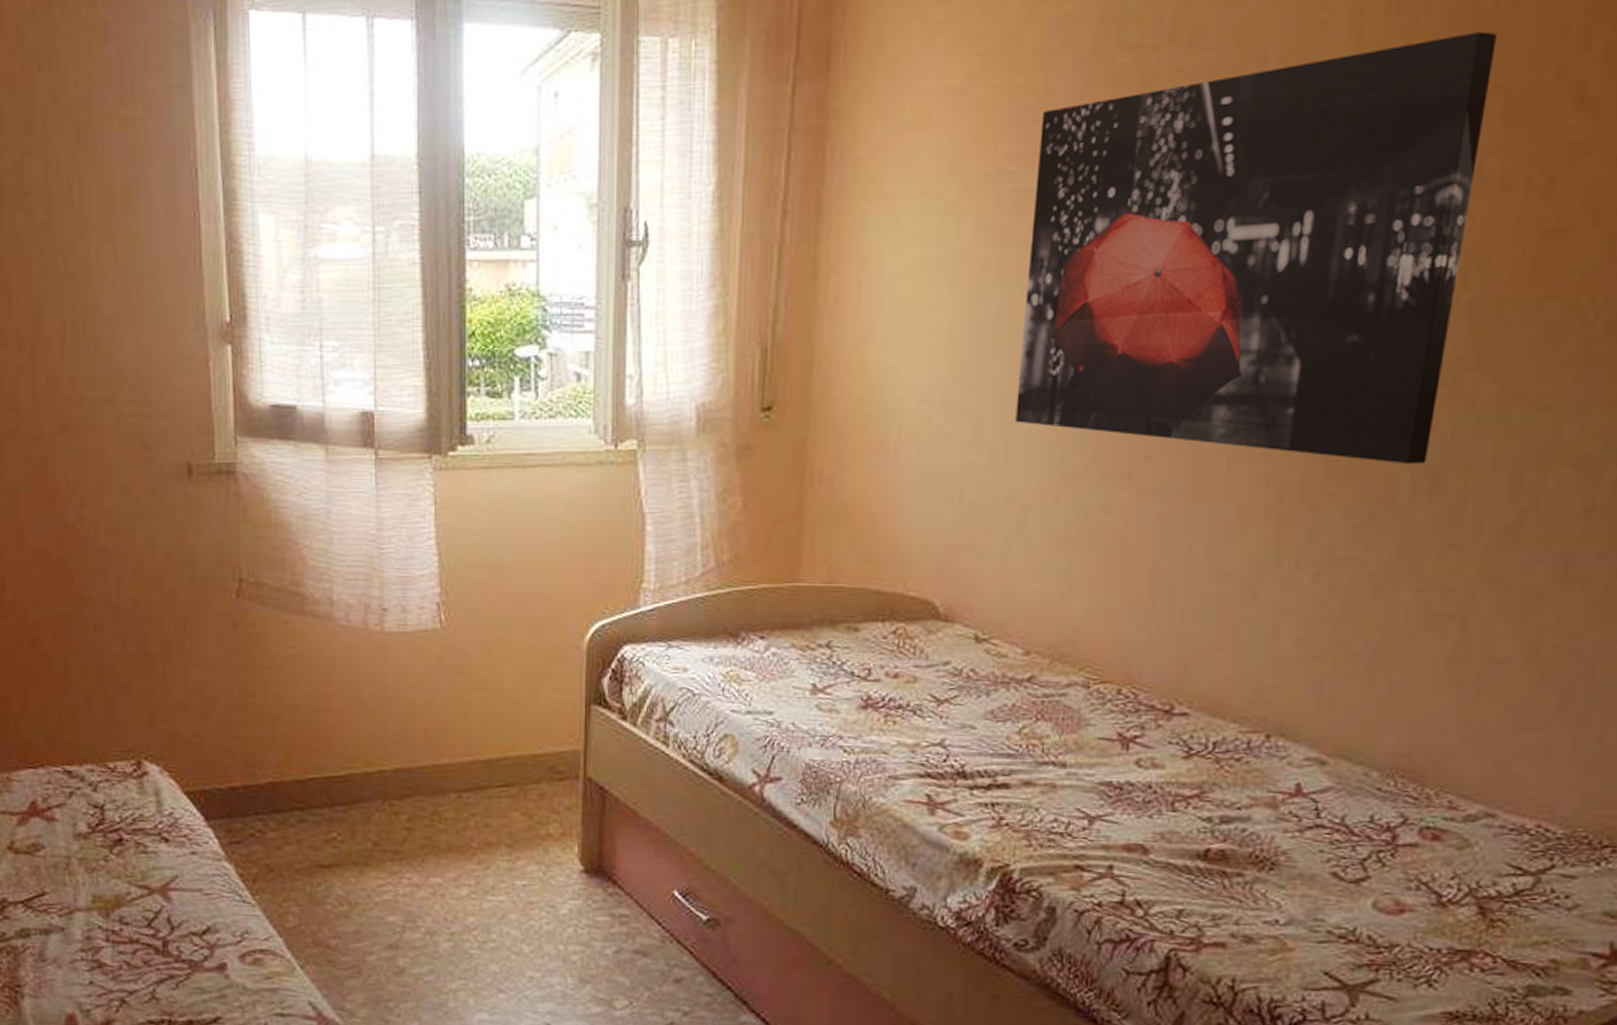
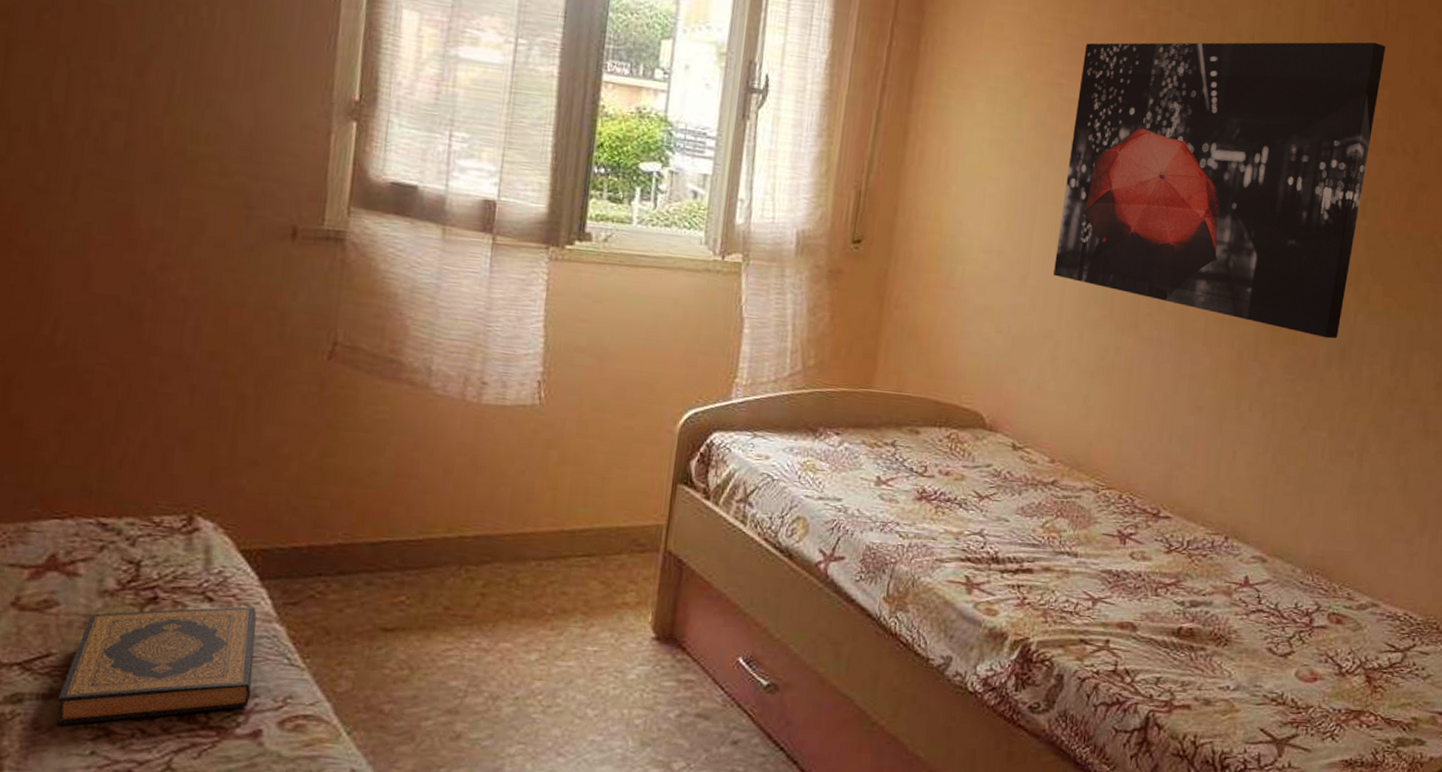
hardback book: none [57,846,212,958] -> present [55,607,257,726]

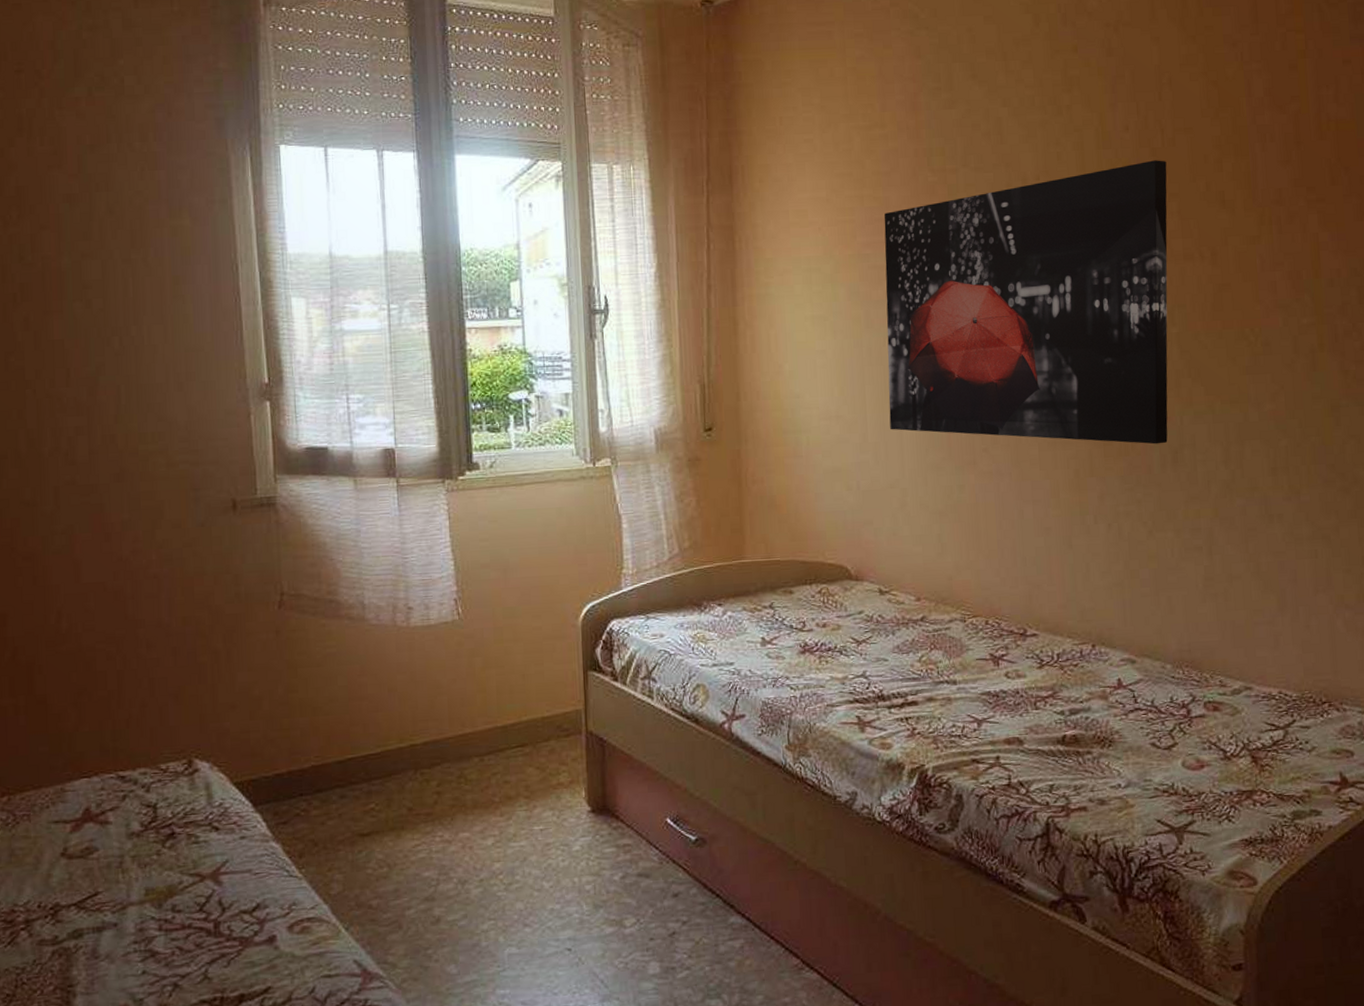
hardback book: present [55,607,257,726] -> none [110,831,261,953]

